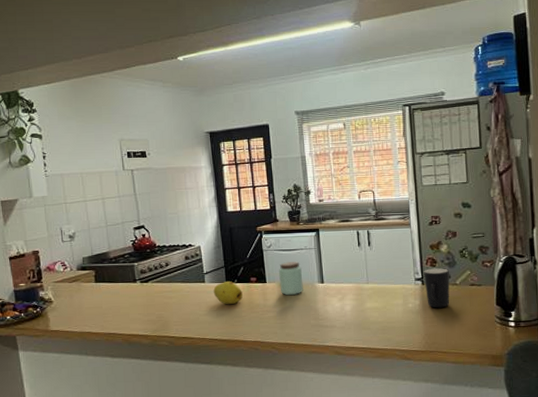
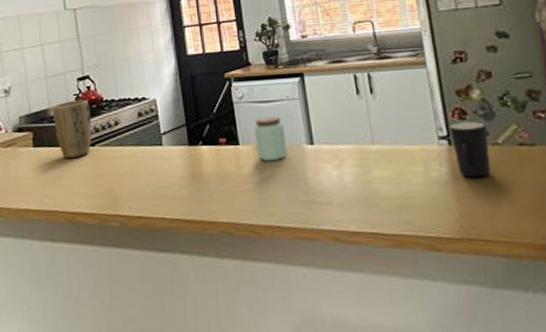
plant pot: none [112,245,146,292] -> present [52,100,92,159]
fruit: present [213,281,243,305] -> none [173,144,210,174]

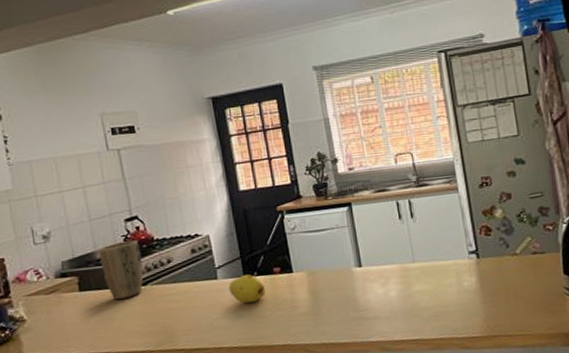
fruit: none [173,144,210,174] -> present [228,275,265,303]
peanut butter: present [253,116,287,161] -> none [306,244,338,285]
mug: present [448,121,491,178] -> none [477,236,511,284]

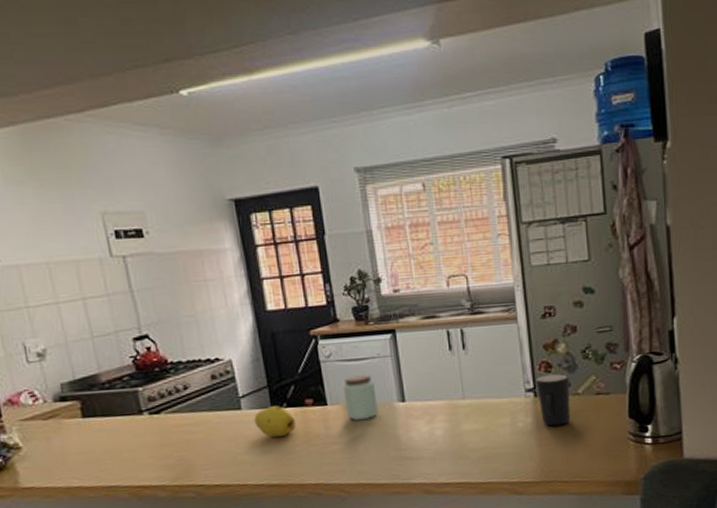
plant pot: present [99,240,144,300] -> none [104,363,156,429]
peanut butter: none [306,244,338,285] -> present [342,375,378,420]
mug: none [477,236,511,284] -> present [535,374,571,426]

